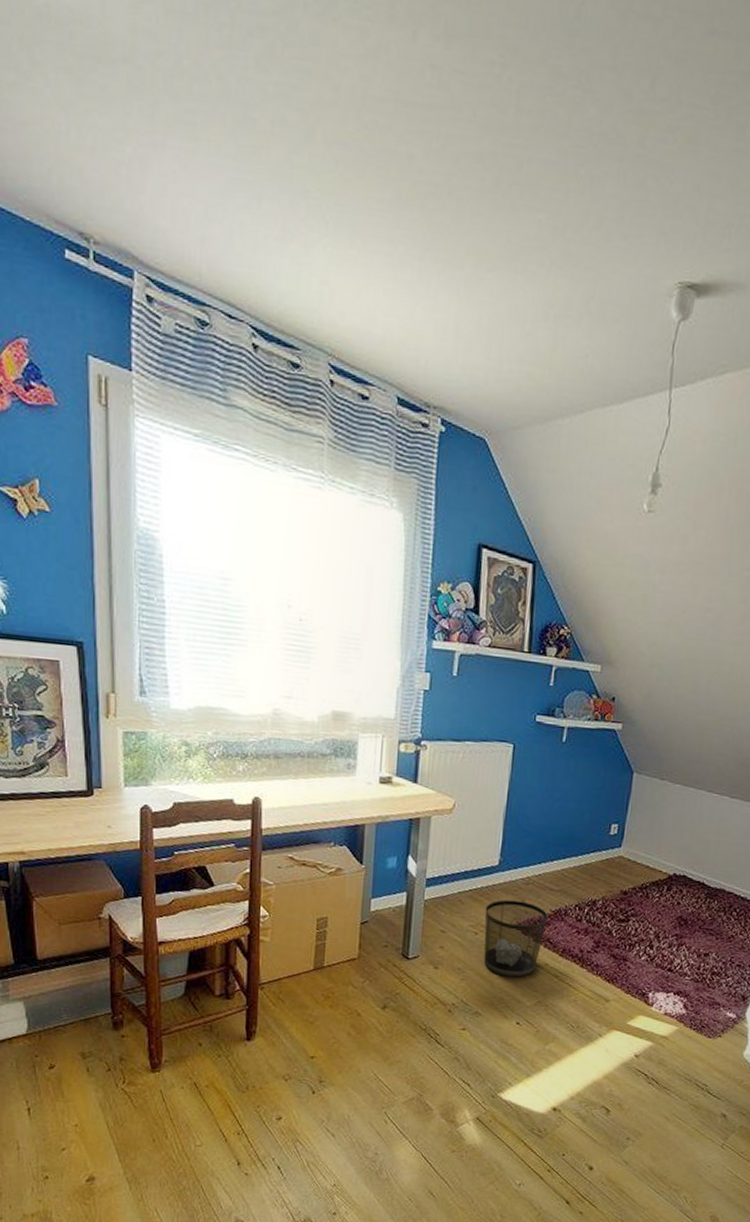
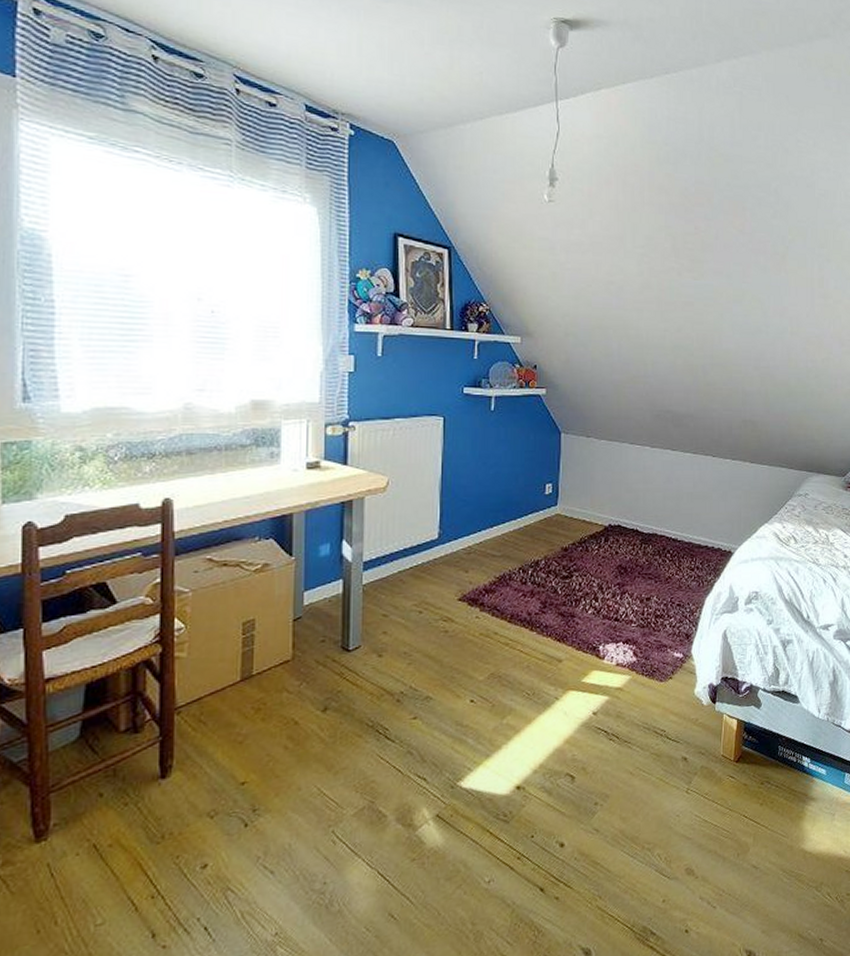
waste bin: present [483,899,549,978] -> none [428,571,493,653]

